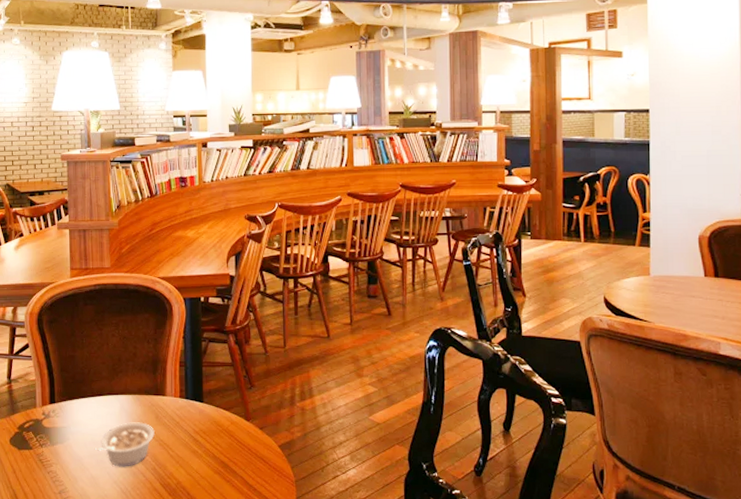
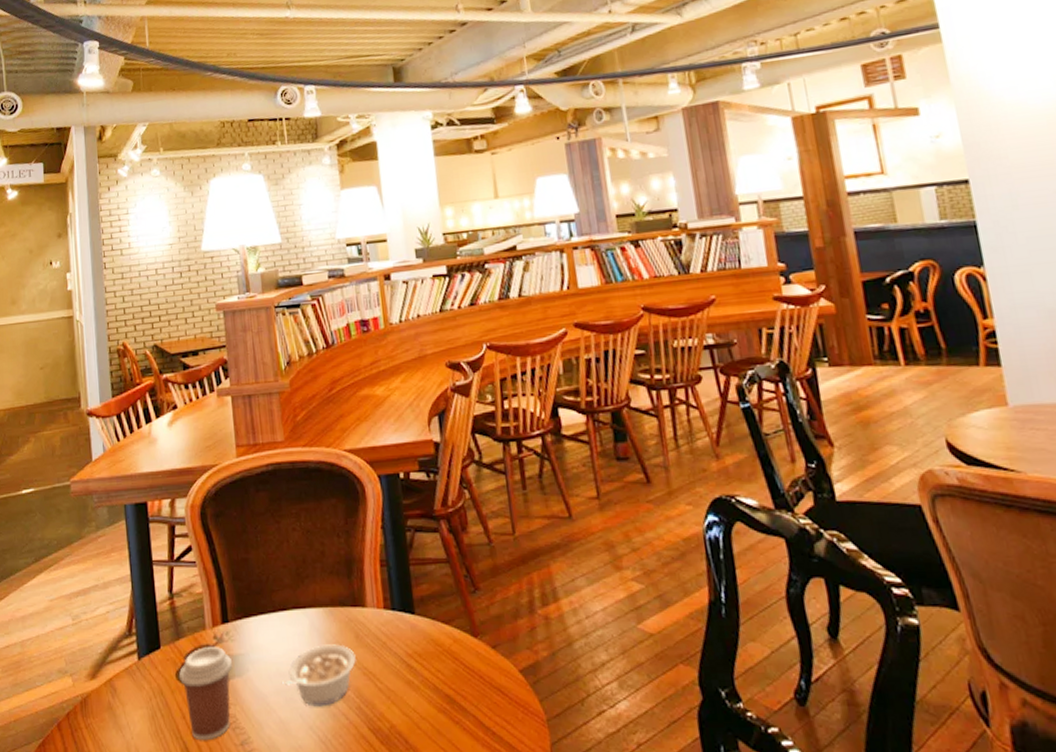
coffee cup: none [12,421,57,490] -> present [178,647,233,741]

